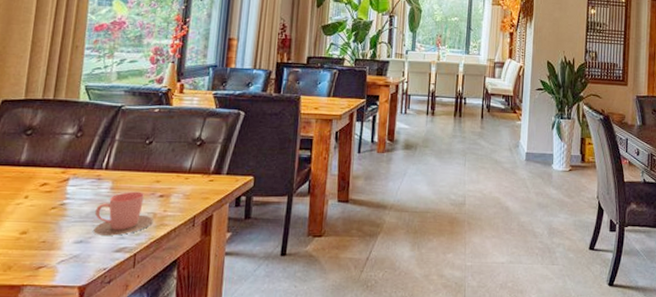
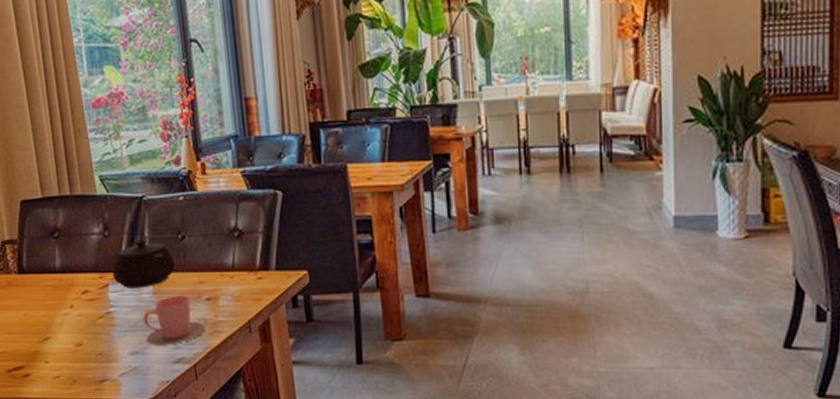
teapot: none [75,141,138,184] -> present [112,238,175,288]

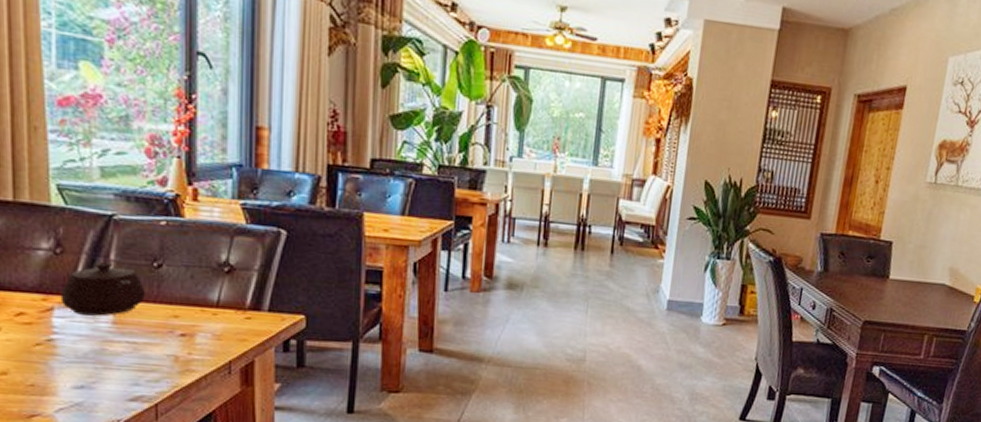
cup: present [143,295,206,345] -> none [96,327,175,381]

